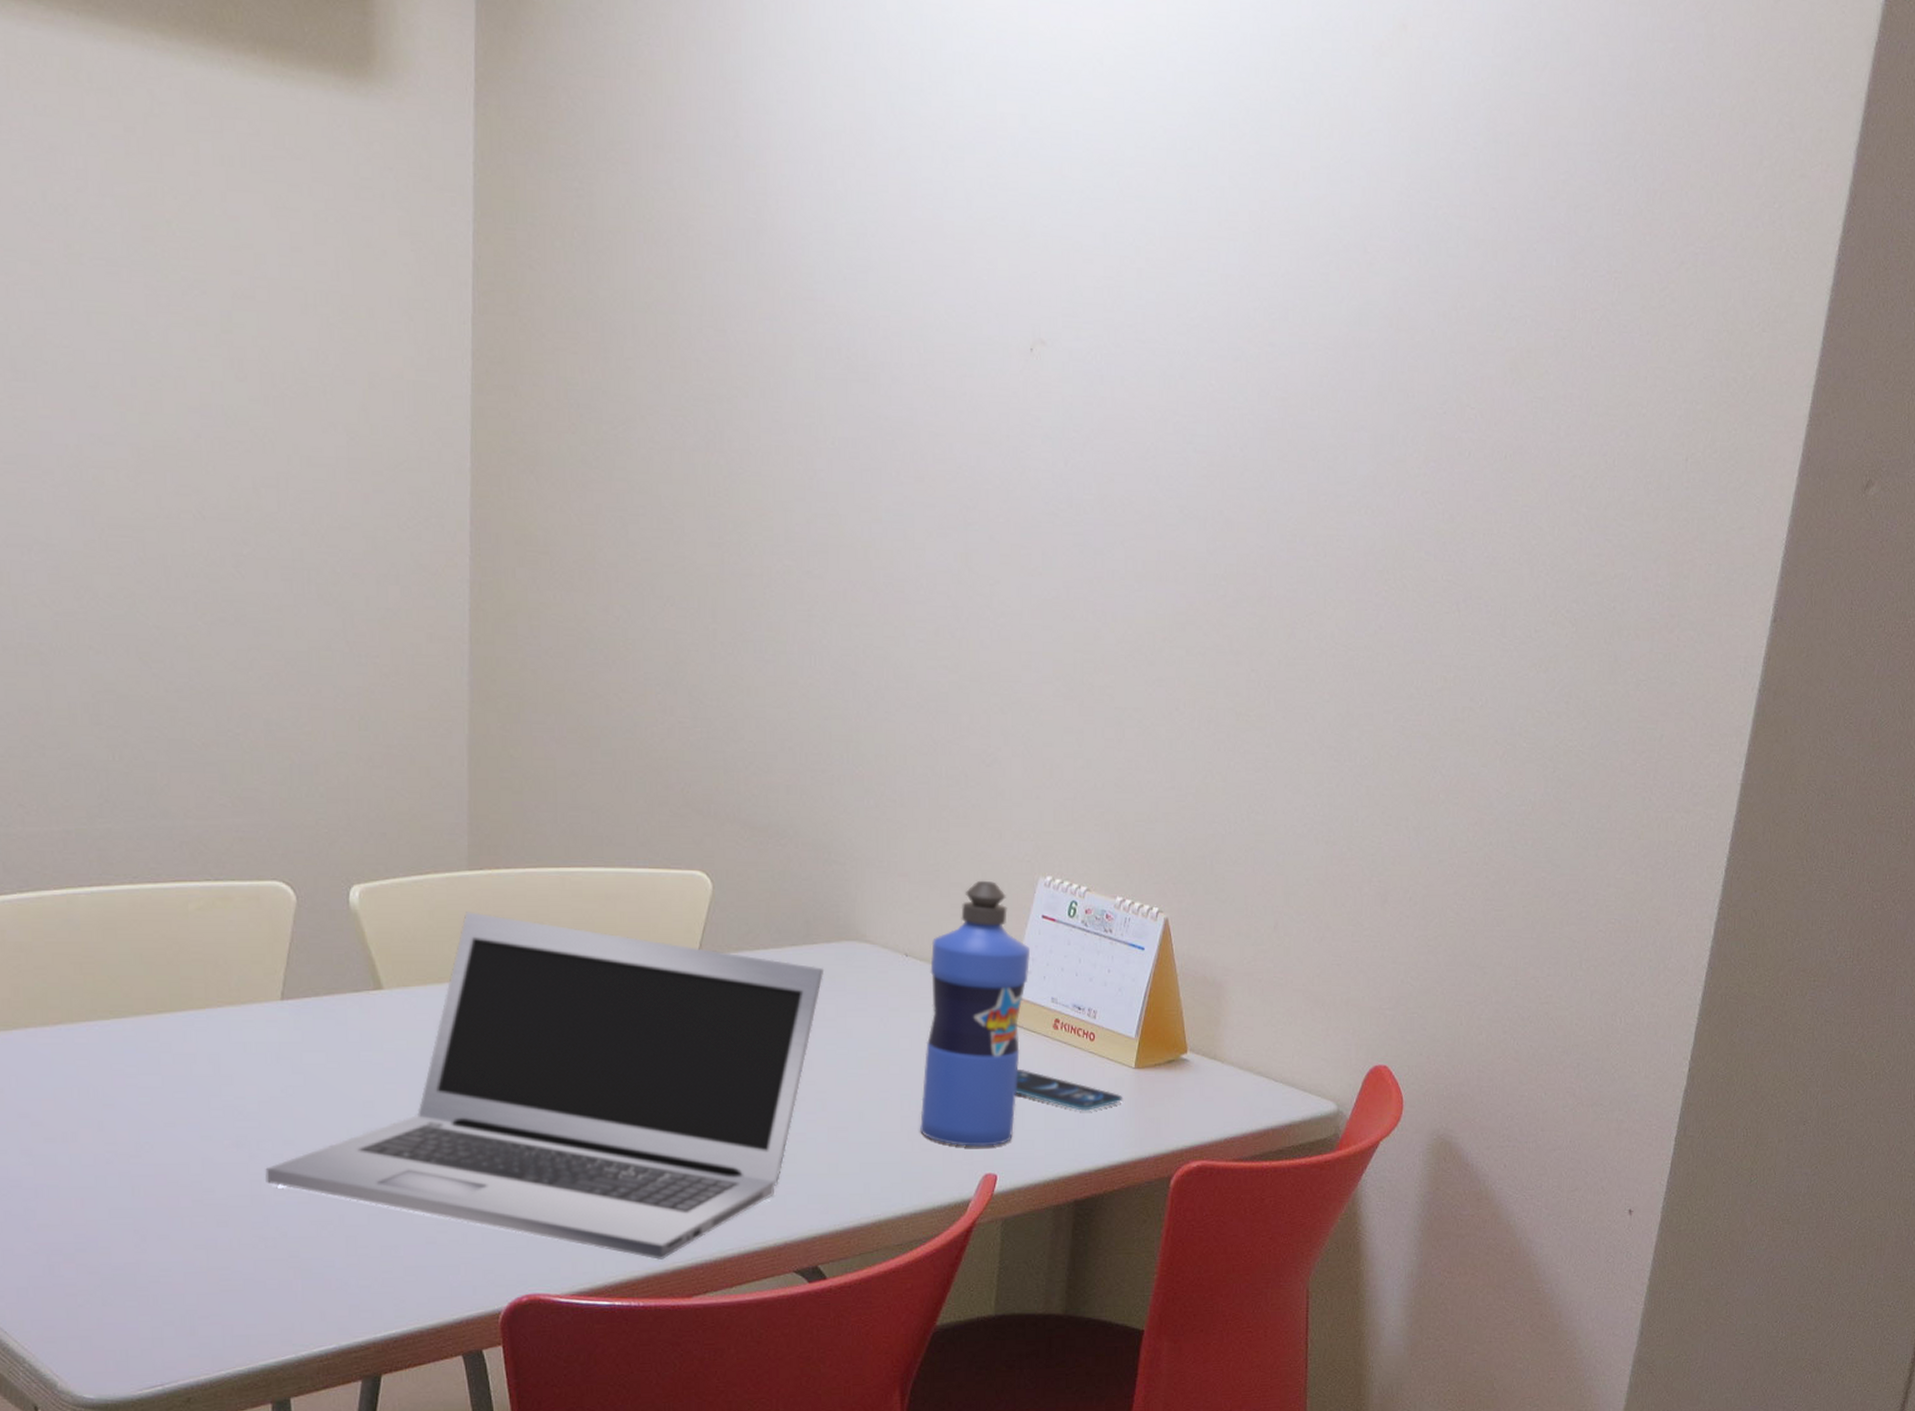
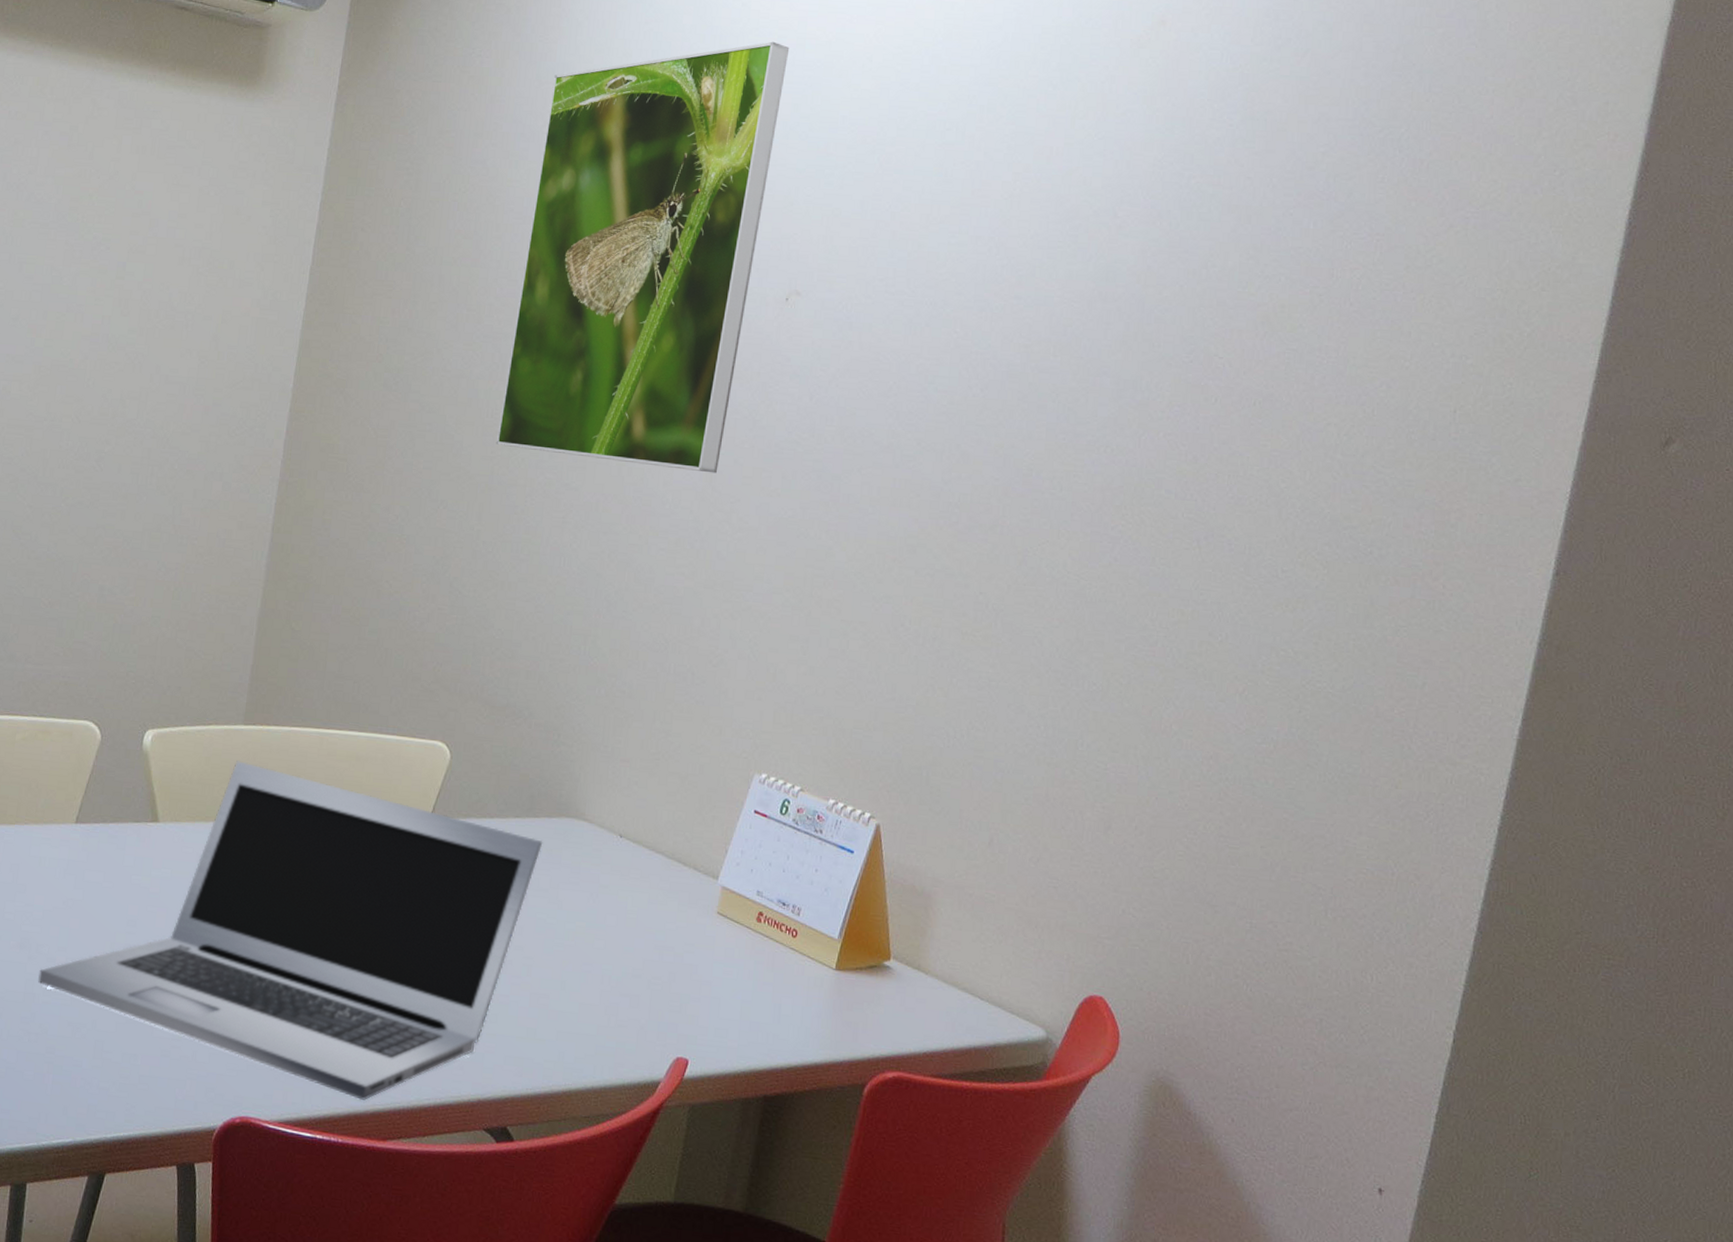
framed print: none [722,36,1011,553] -> present [495,41,790,474]
water bottle: present [920,880,1031,1147] -> none [618,771,740,1030]
smartphone: present [1015,1068,1124,1111] -> none [713,956,822,1007]

